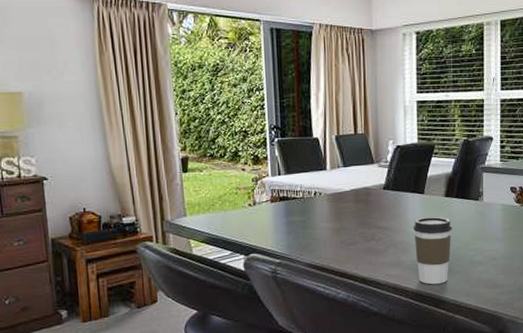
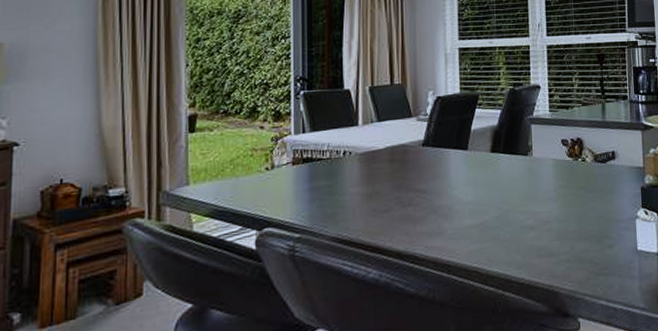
coffee cup: present [413,217,452,285] -> none [456,175,500,257]

